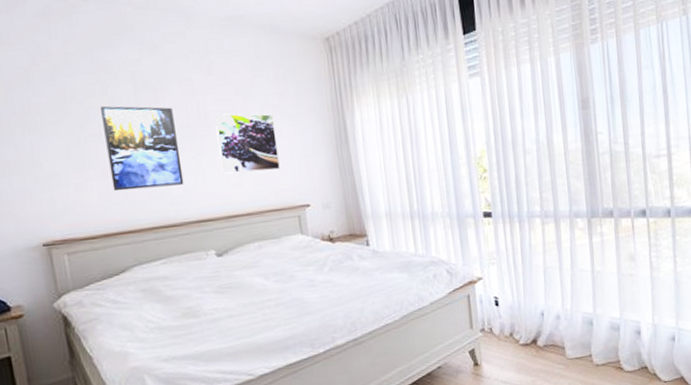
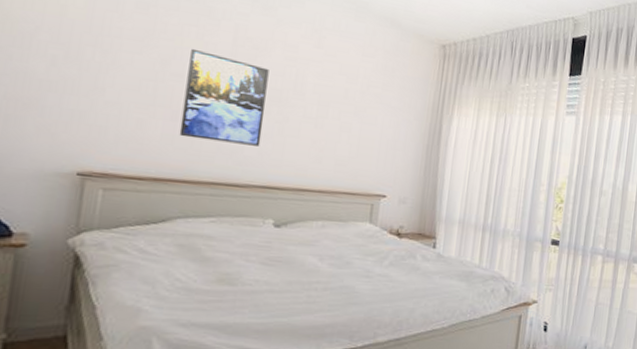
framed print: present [214,113,280,174] -> none [303,85,372,155]

